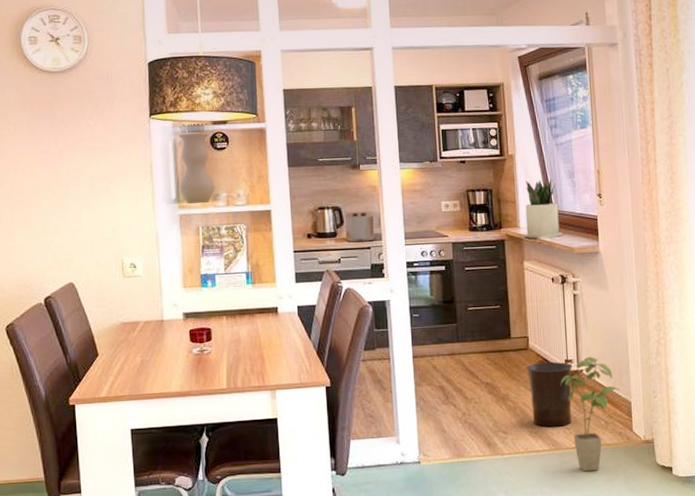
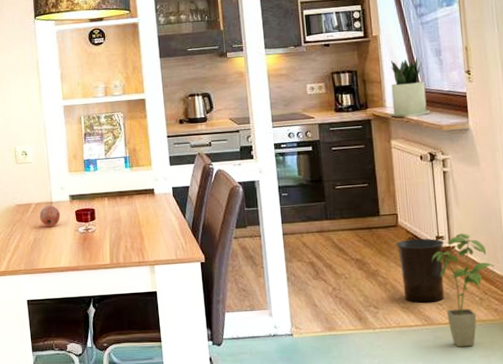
fruit: none [148,324,173,348] -> present [39,205,61,227]
vase: present [178,132,216,204] -> none [60,30,95,95]
toaster: present [344,211,375,243] -> none [213,96,243,127]

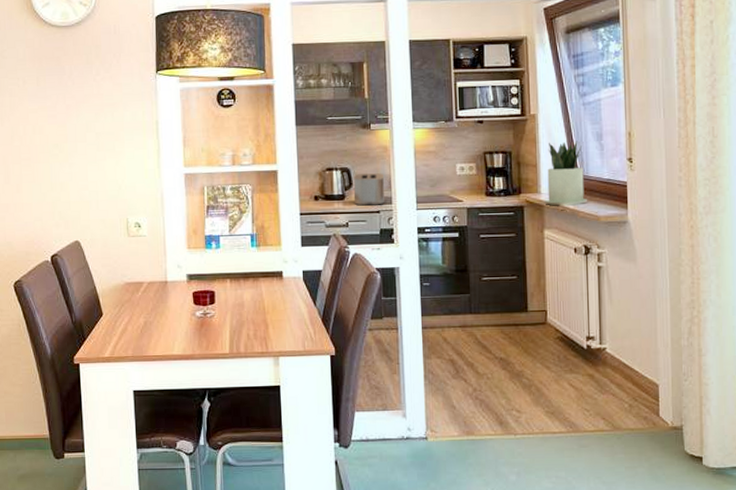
fruit: present [39,205,61,227] -> none [151,285,176,310]
toaster: none [213,96,243,127] -> present [353,173,385,206]
waste bin: present [396,238,444,303] -> none [544,338,595,408]
house plant: present [431,233,494,347] -> none [580,334,646,457]

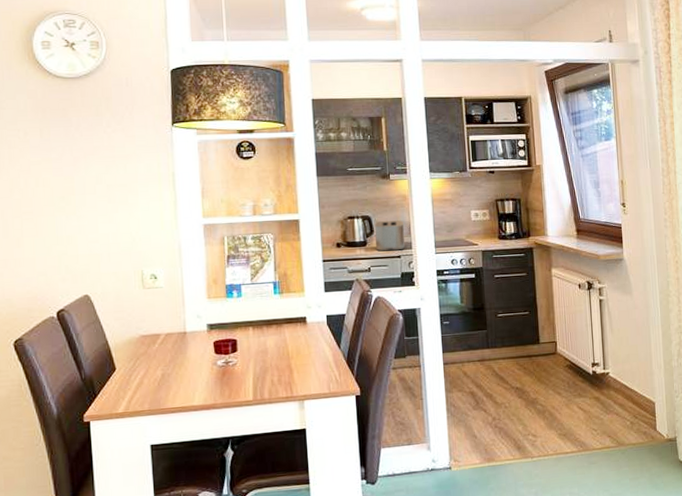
planter: present [544,141,588,206] -> none [551,188,589,247]

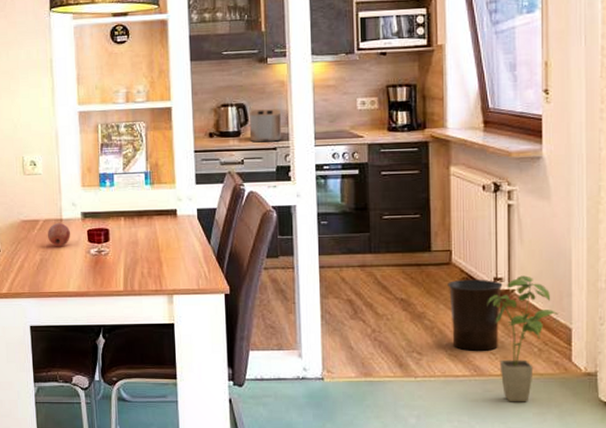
fruit: none [169,336,196,361] -> present [47,223,71,247]
waste bin: none [555,365,599,430] -> present [447,279,503,351]
house plant: none [587,359,644,471] -> present [487,275,558,402]

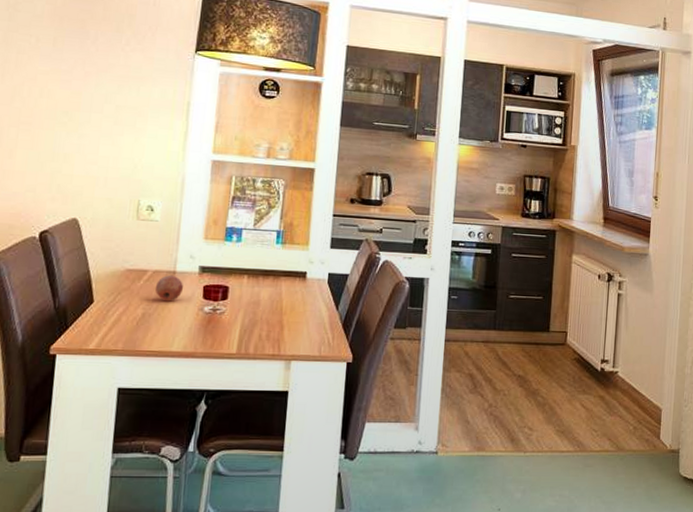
toaster: present [249,109,282,143] -> none [391,182,425,215]
waste bin: present [447,279,503,351] -> none [560,359,608,428]
house plant: present [487,275,558,402] -> none [593,359,652,477]

